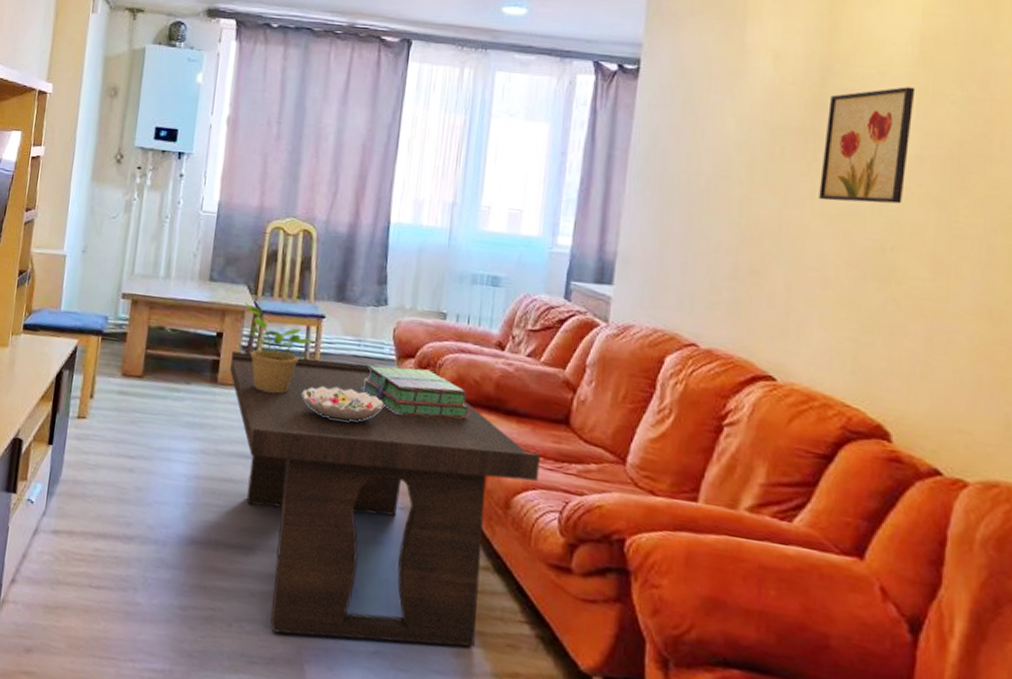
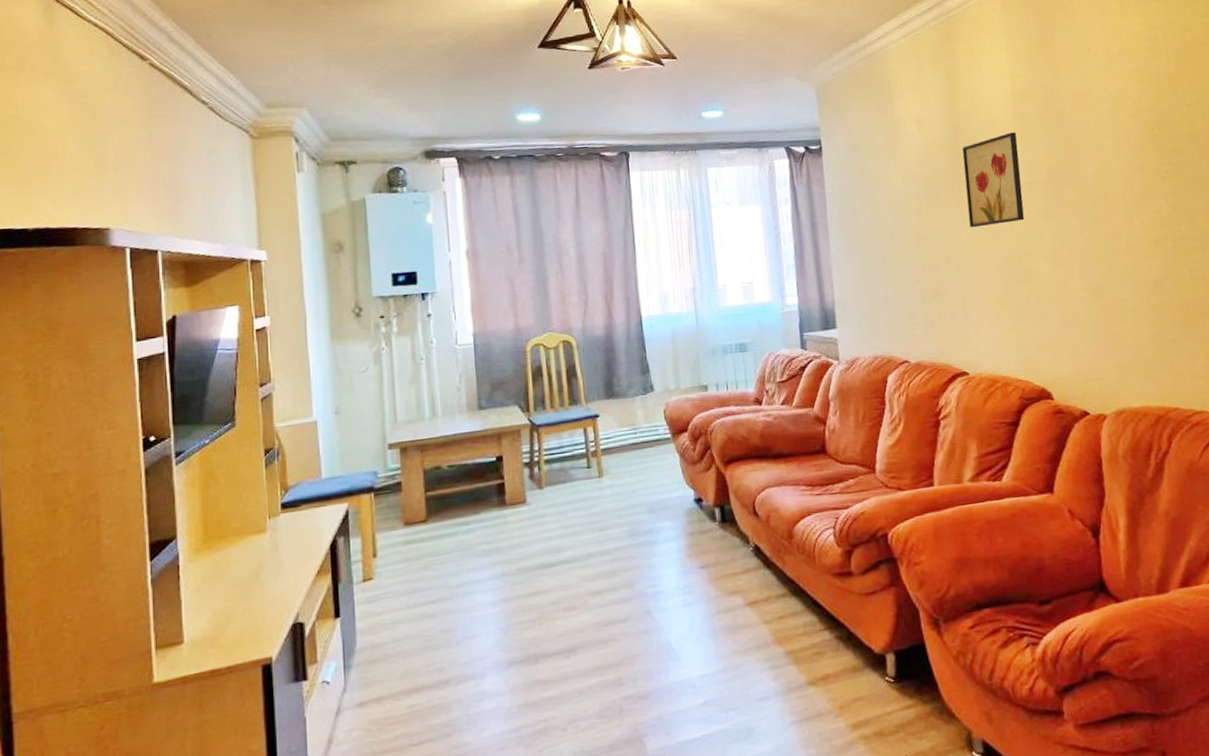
coffee table: present [230,350,541,648] -> none [515,437,811,720]
potted plant: present [245,302,313,394] -> none [519,421,592,501]
decorative bowl: present [302,386,384,422] -> none [591,474,669,507]
stack of books: present [362,365,469,418] -> none [645,438,743,485]

